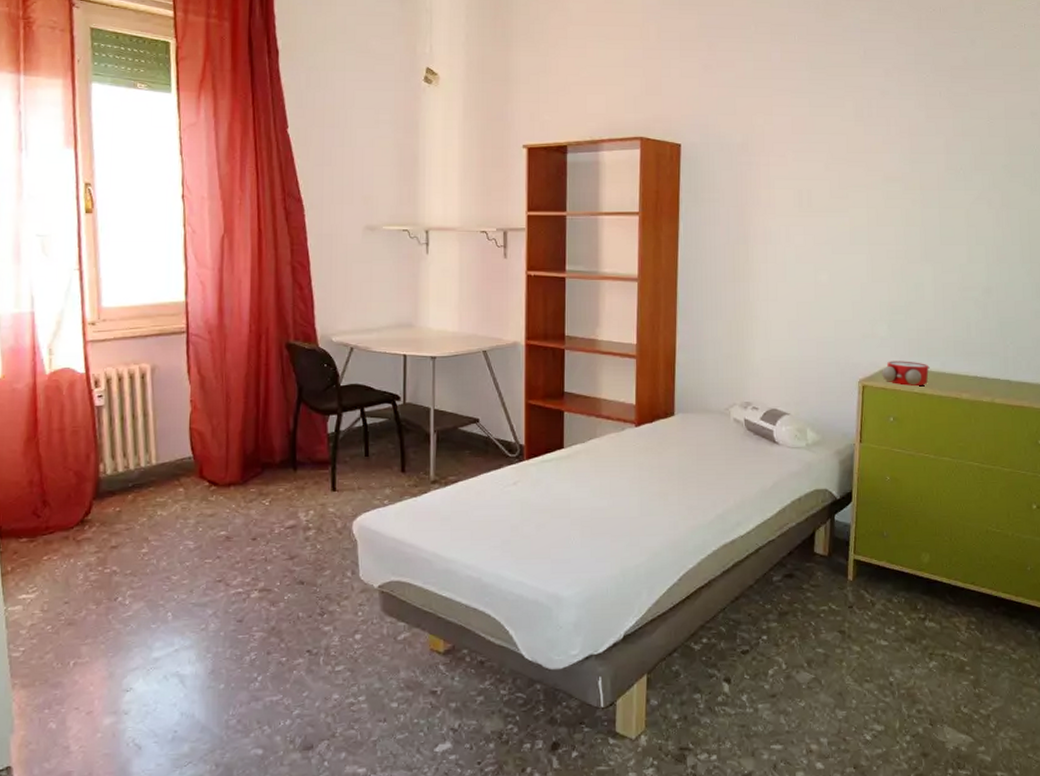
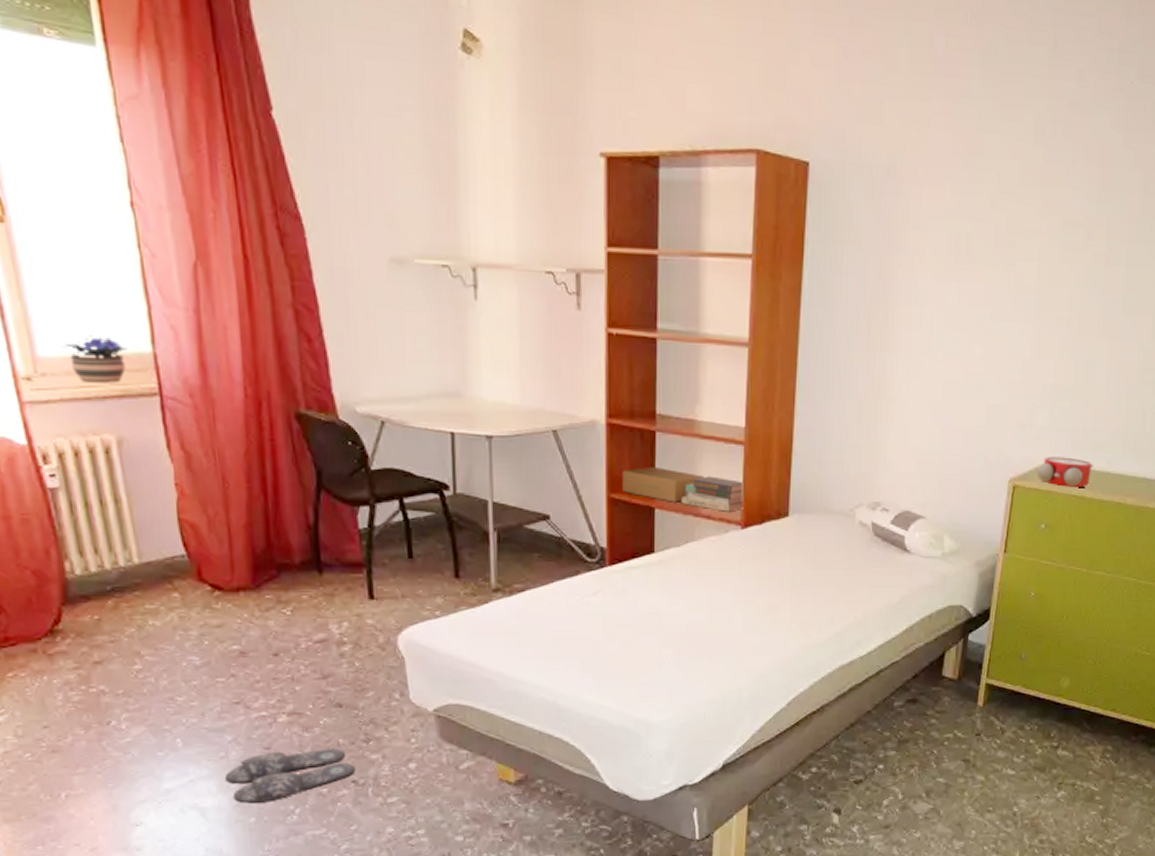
potted flower: none [120,290,167,325] -> present [62,335,128,384]
slippers: none [202,621,310,671] -> present [224,748,355,803]
box: none [538,377,604,406] -> present [622,466,704,502]
books: none [586,384,635,413] -> present [681,476,742,512]

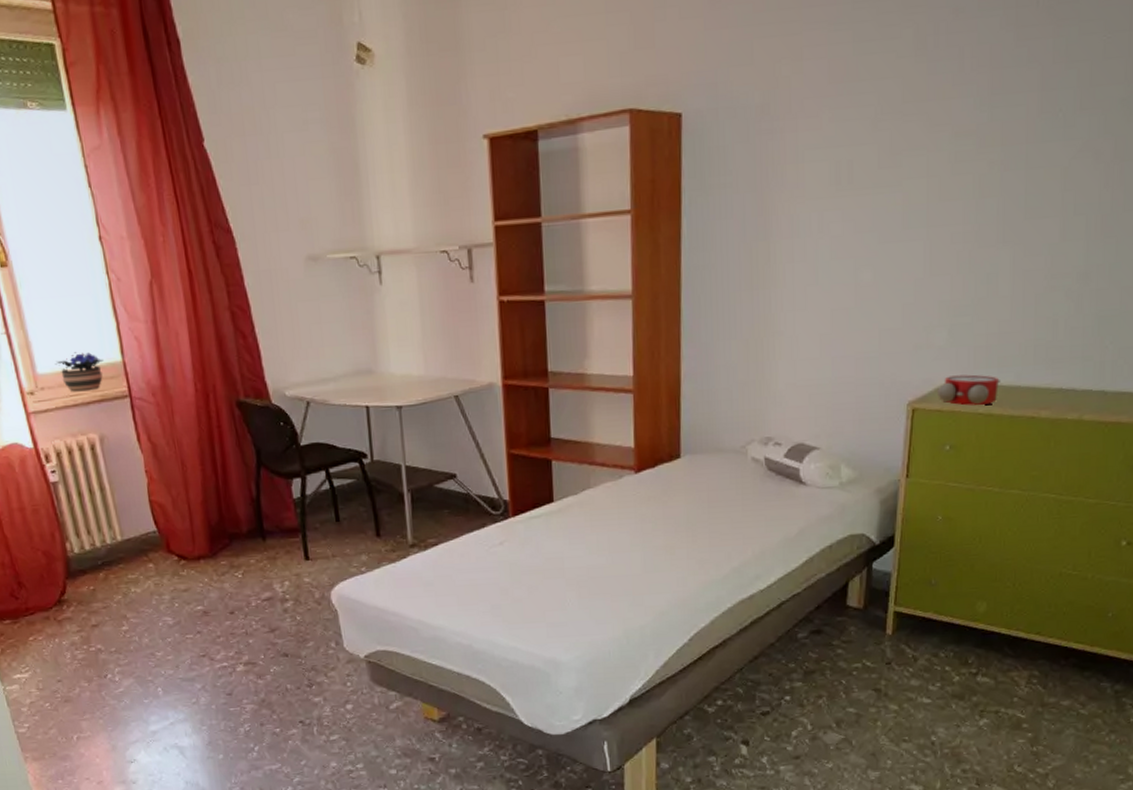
slippers: present [224,748,355,803] -> none [197,692,302,742]
box: present [622,466,704,502] -> none [520,420,596,454]
books: present [681,476,742,512] -> none [576,425,634,459]

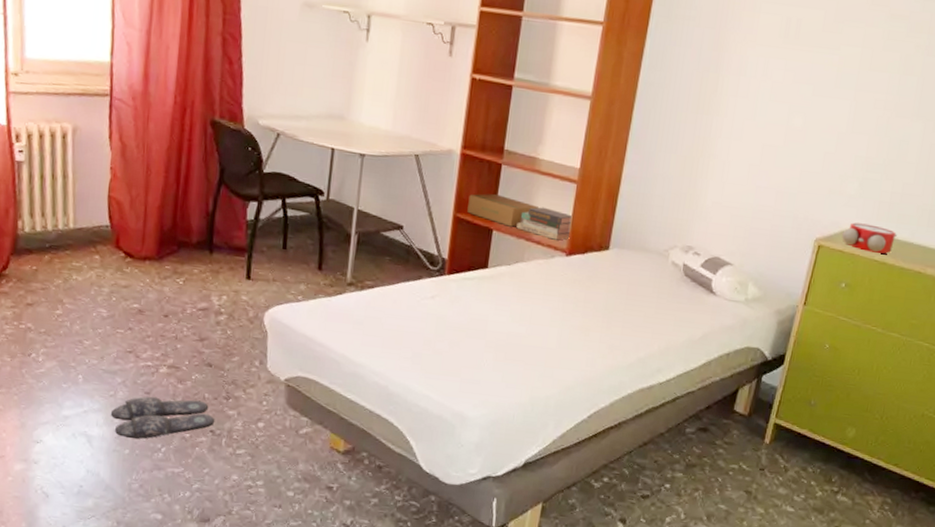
potted flower: present [54,352,103,392] -> none [44,44,92,84]
slippers: none [197,692,302,742] -> present [110,396,214,439]
box: none [520,420,596,454] -> present [467,193,539,227]
books: none [576,425,634,459] -> present [516,207,572,240]

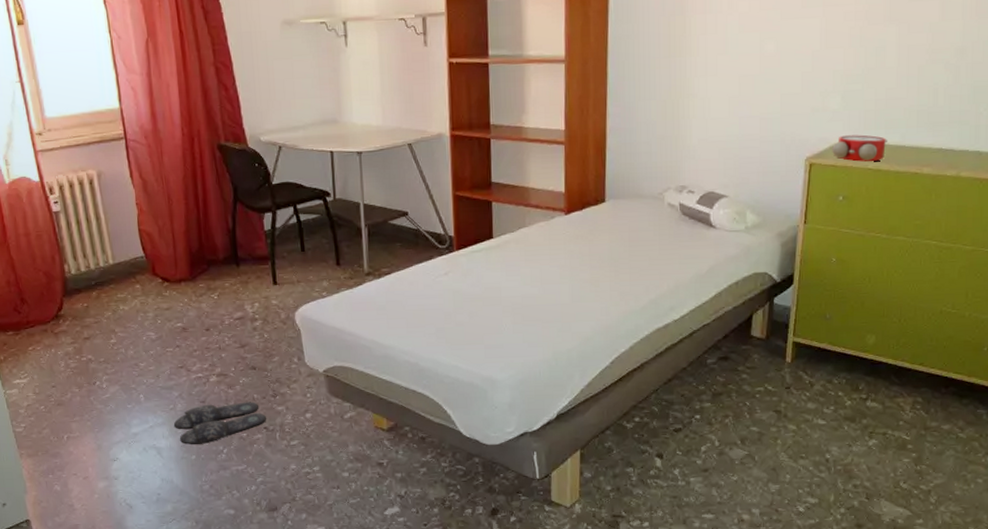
box: present [467,193,539,227] -> none [464,167,532,196]
books: present [516,207,572,240] -> none [513,172,565,201]

